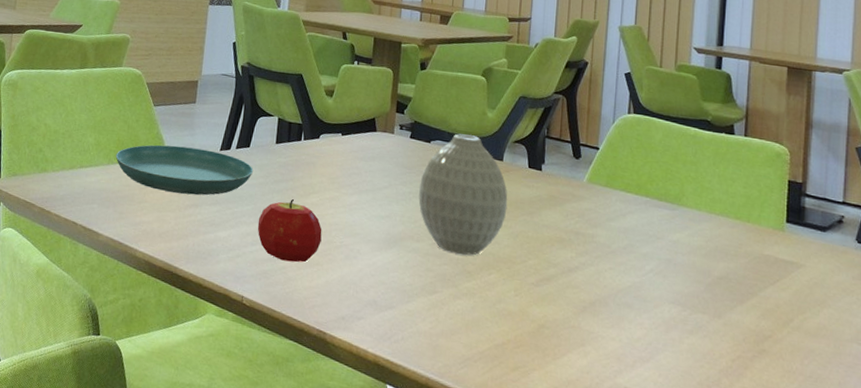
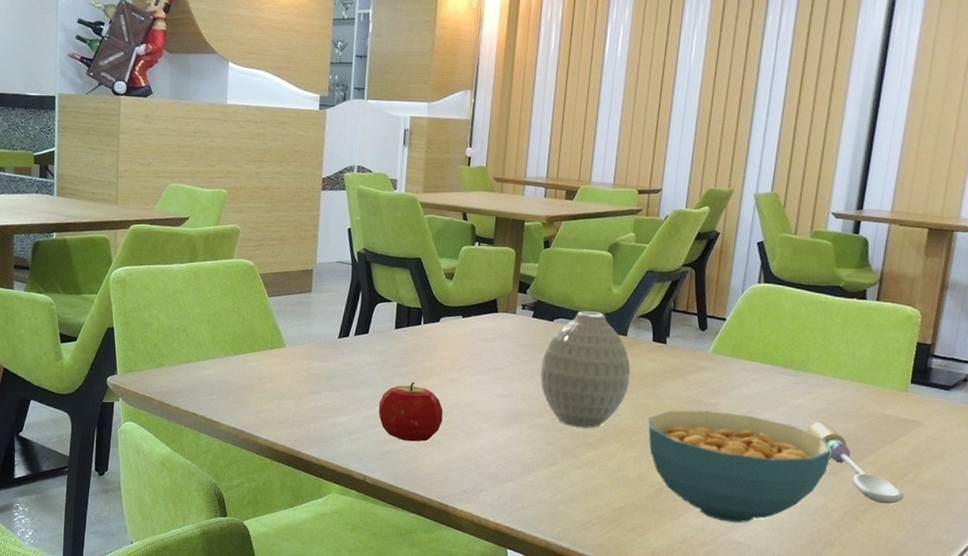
saucer: present [115,144,254,196] -> none [232,335,373,383]
cereal bowl: none [527,240,715,366] -> present [648,410,833,523]
spoon: none [687,259,791,352] -> present [807,422,904,504]

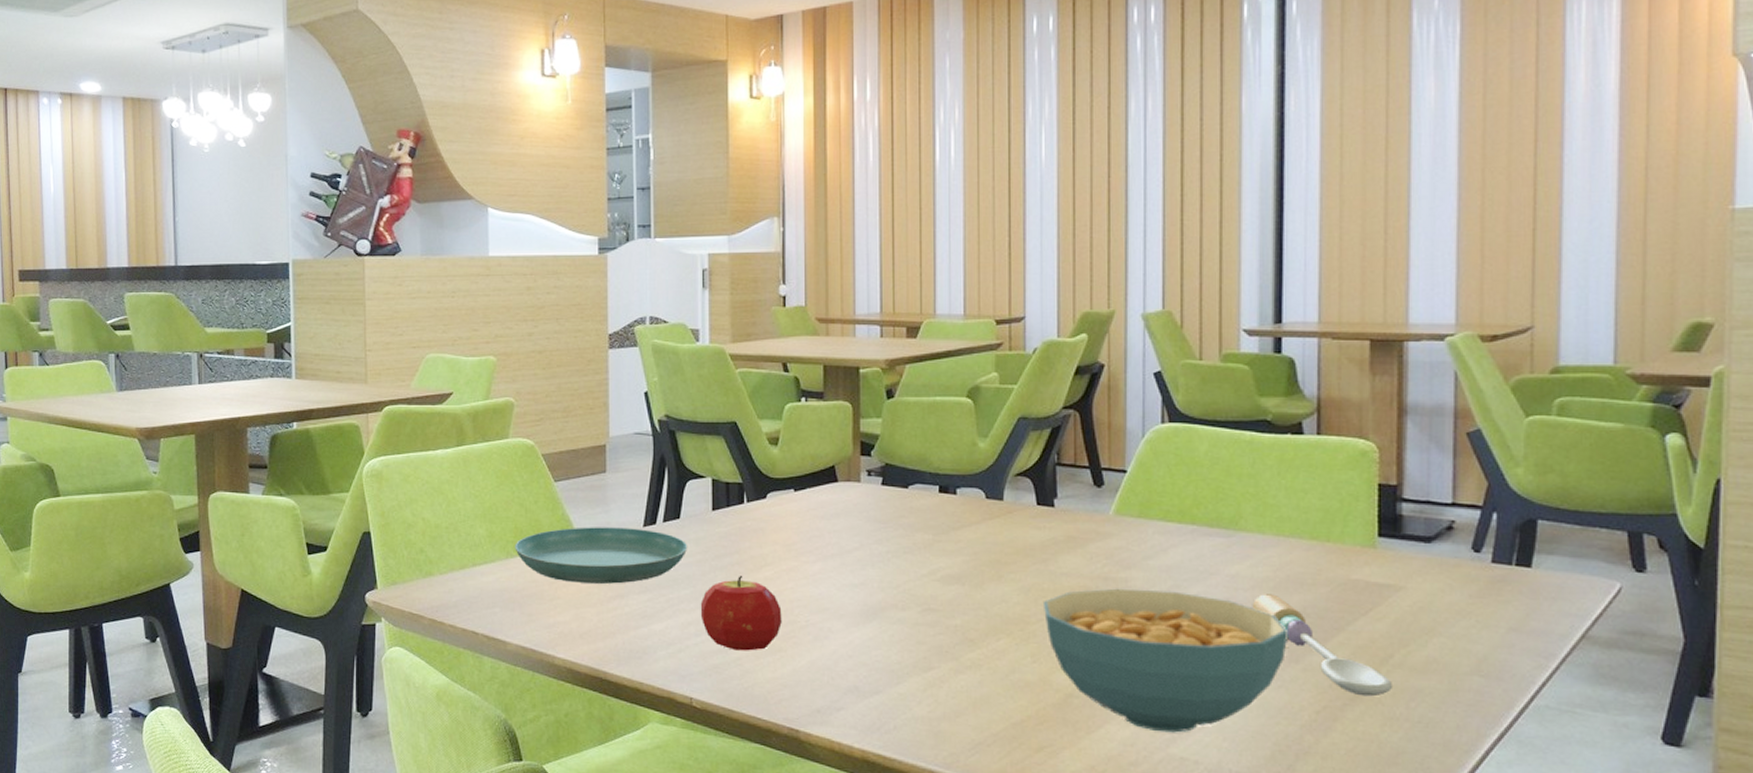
saucer: none [232,335,373,383] -> present [515,527,688,584]
vase: present [540,311,631,428] -> none [899,473,1014,620]

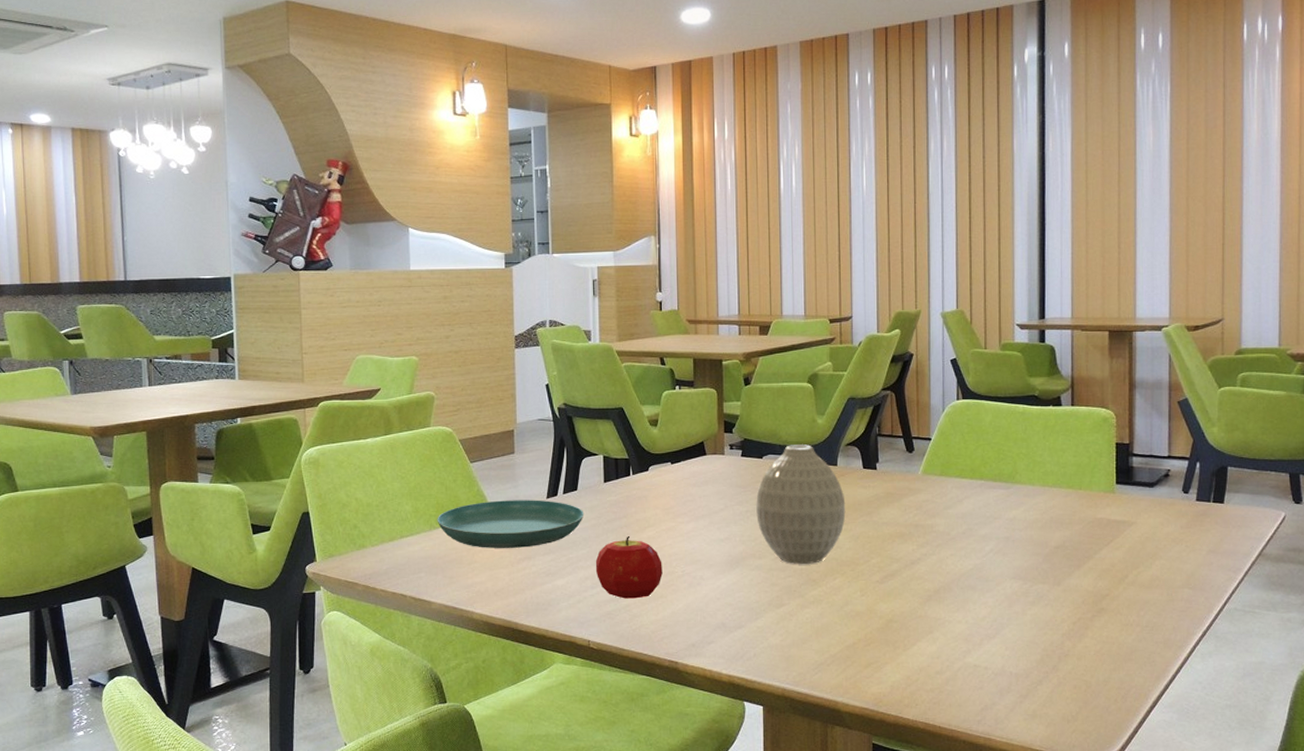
vase: none [899,473,1014,620] -> present [756,444,846,564]
cereal bowl: present [1044,588,1289,733] -> none [870,533,1053,646]
spoon: present [1252,594,1392,697] -> none [1025,532,1127,609]

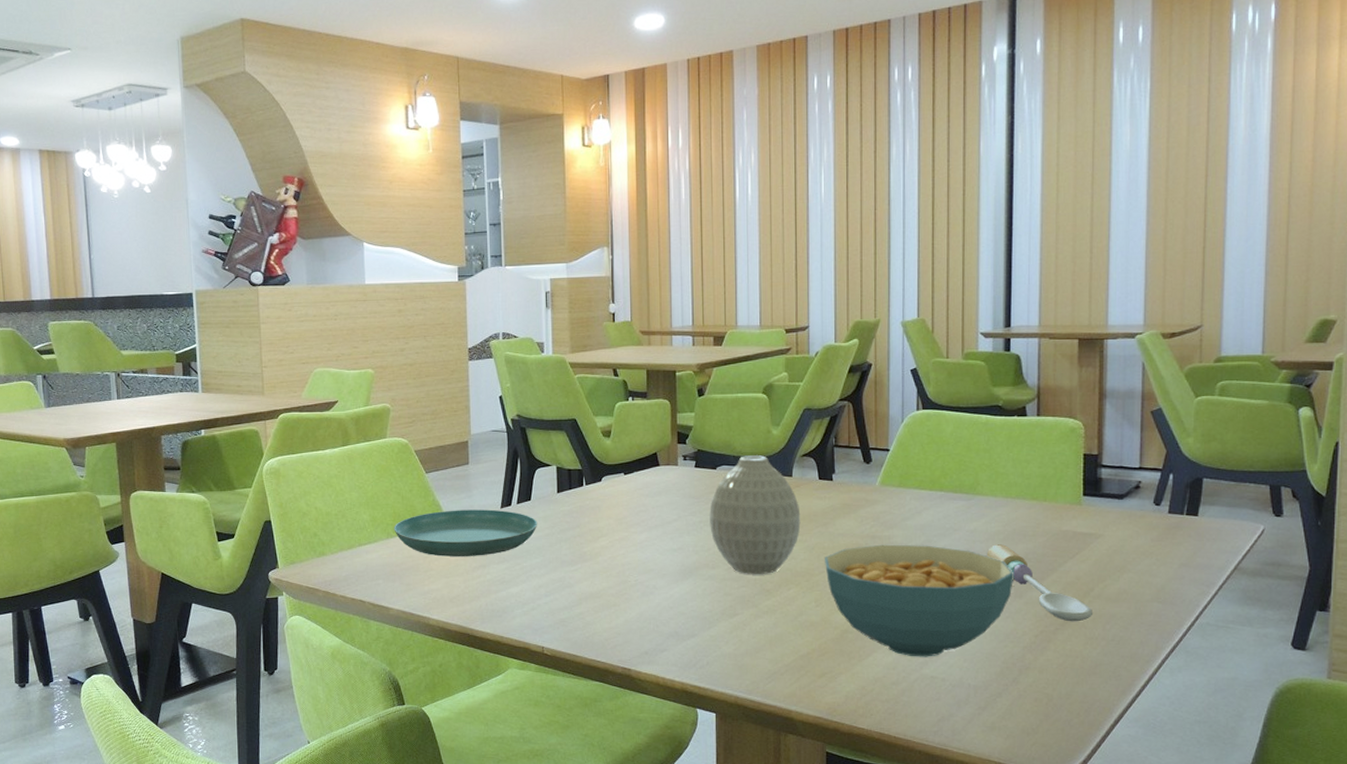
fruit: present [595,535,663,599] -> none [549,545,616,607]
cereal bowl: none [870,533,1053,646] -> present [825,544,1015,657]
spoon: none [1025,532,1127,609] -> present [986,544,1092,622]

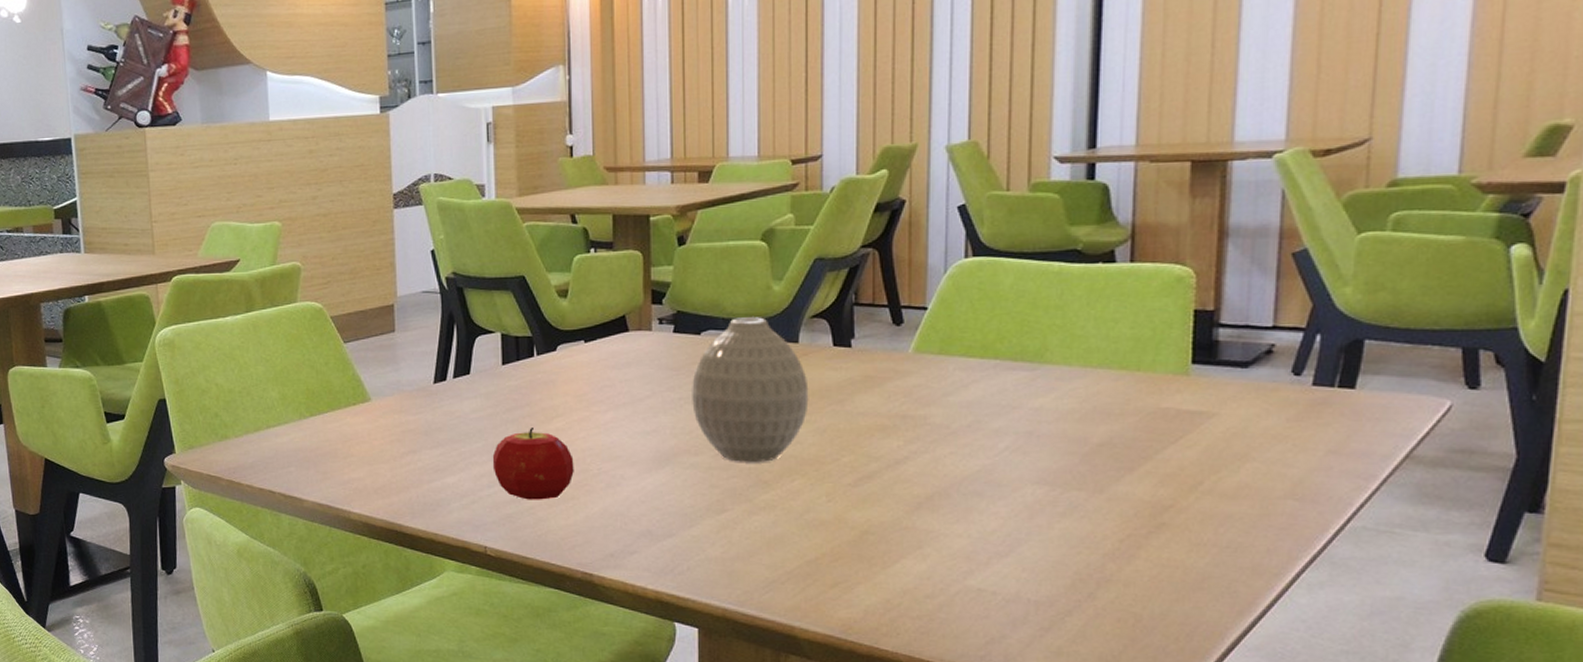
saucer: present [394,509,538,556] -> none [307,385,479,440]
fruit: none [549,545,616,607] -> present [492,426,574,500]
cereal bowl: present [825,544,1015,657] -> none [840,425,1094,565]
spoon: present [986,544,1092,622] -> none [1055,426,1200,524]

